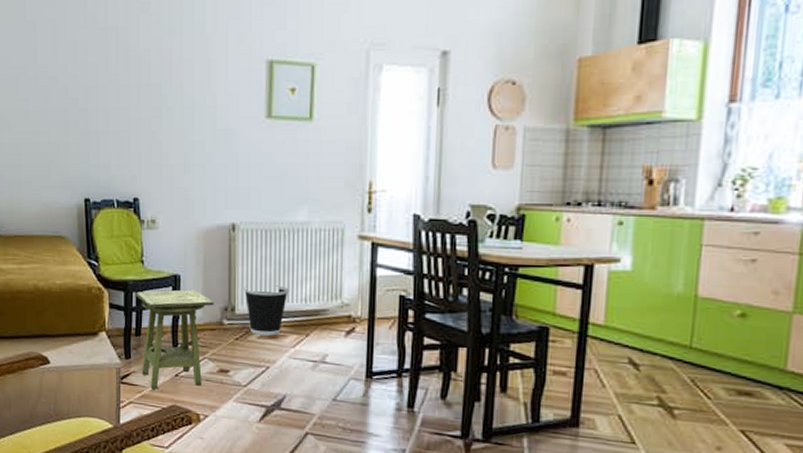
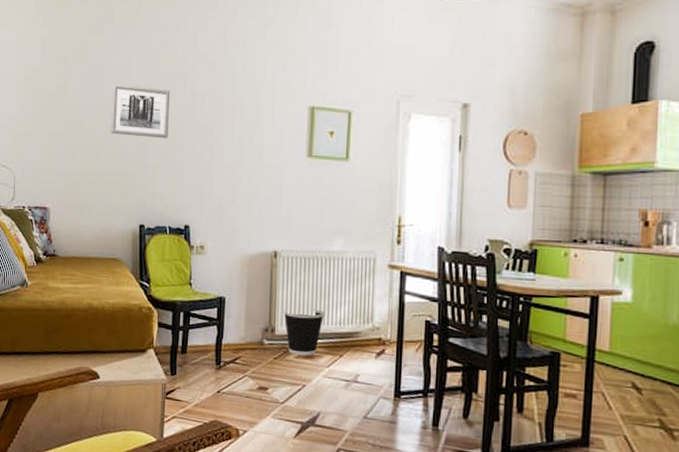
wall art: none [47,42,112,102] -> present [111,84,171,138]
side table: present [136,289,215,390] -> none [184,311,257,405]

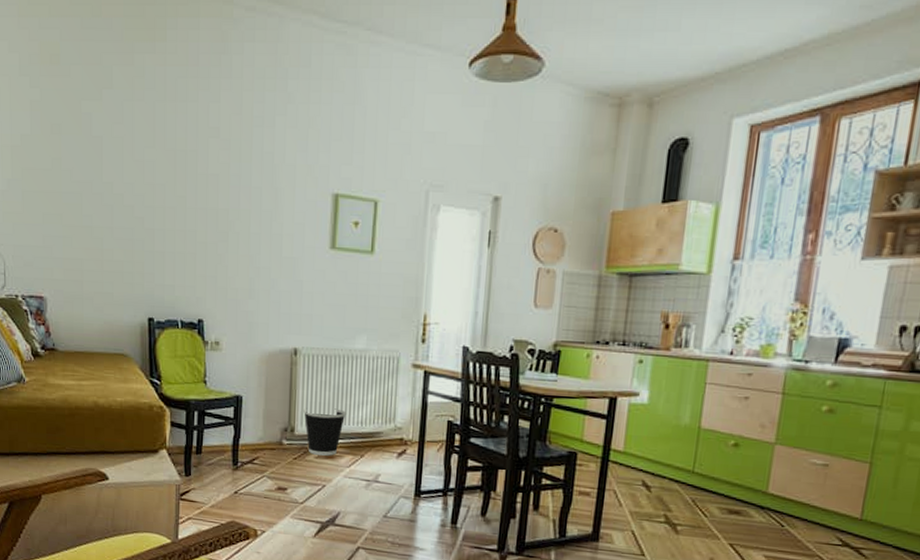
wall art: present [111,84,171,138] -> none [113,159,180,224]

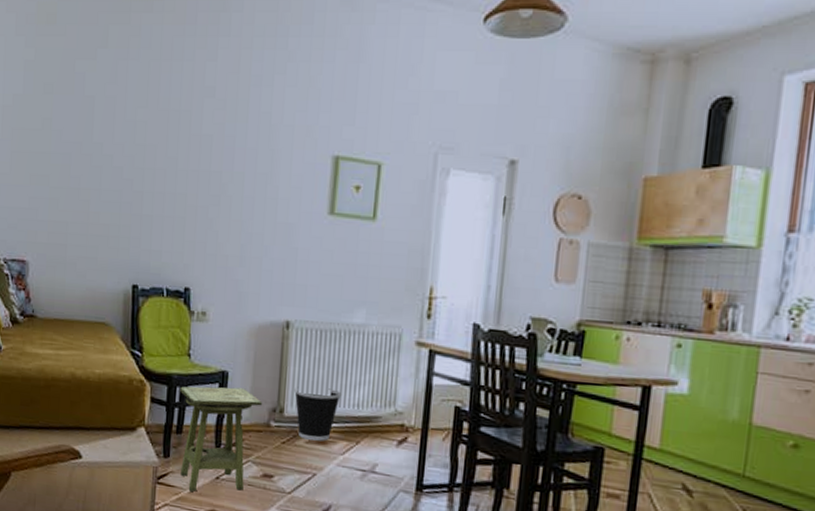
side table: none [198,410,275,506] -> present [179,386,263,492]

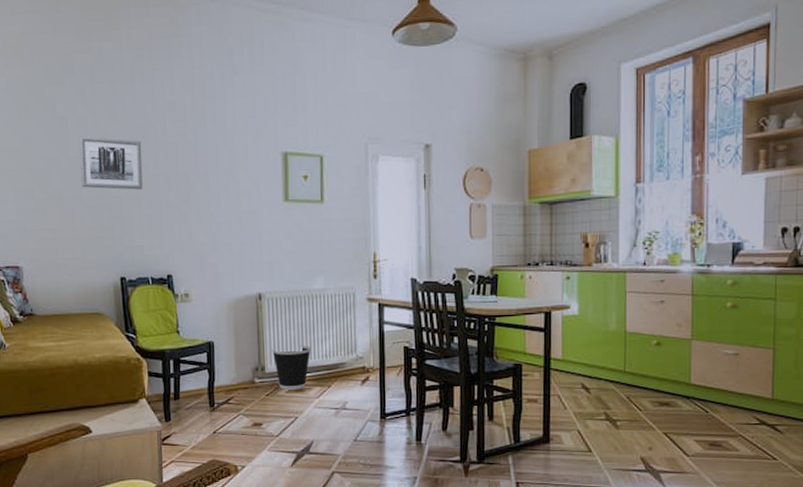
wall art: none [102,119,173,186] -> present [79,136,143,190]
side table: present [179,386,263,492] -> none [173,354,247,448]

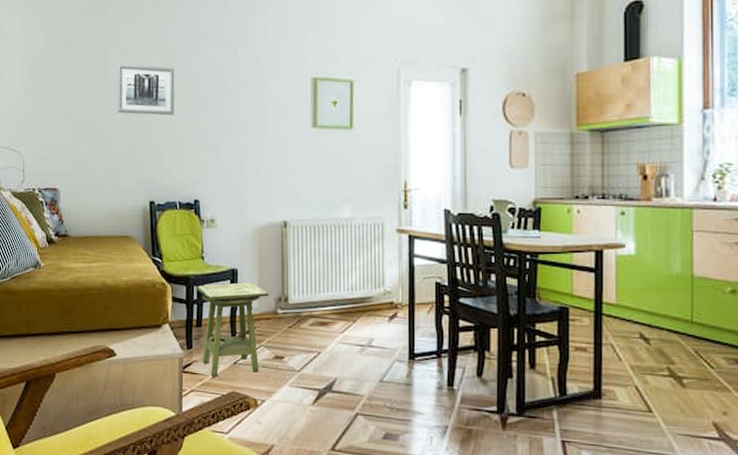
side table: none [173,354,247,448] -> present [197,282,270,378]
wastebasket: present [272,345,311,390] -> none [296,276,337,323]

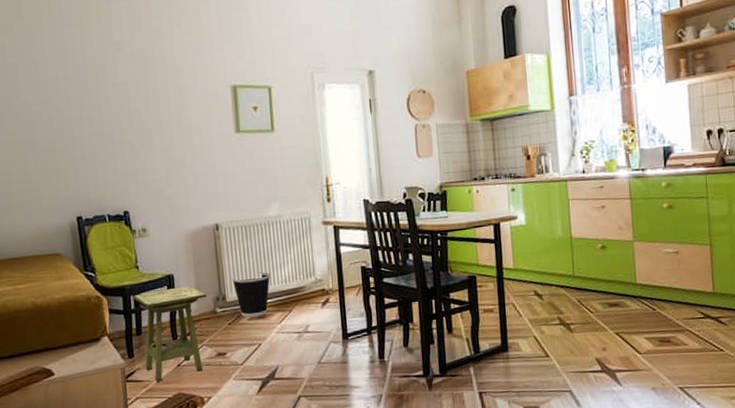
wall art: present [117,63,175,116] -> none [30,80,96,131]
wastebasket: none [296,276,337,323] -> present [231,271,271,317]

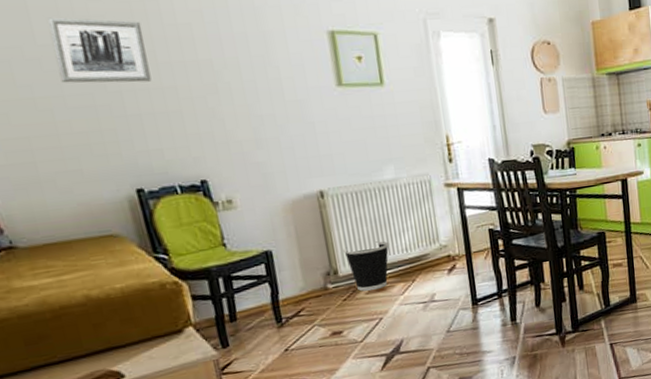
wall art: none [30,80,96,131] -> present [48,17,152,83]
side table: present [134,286,208,383] -> none [223,262,316,372]

